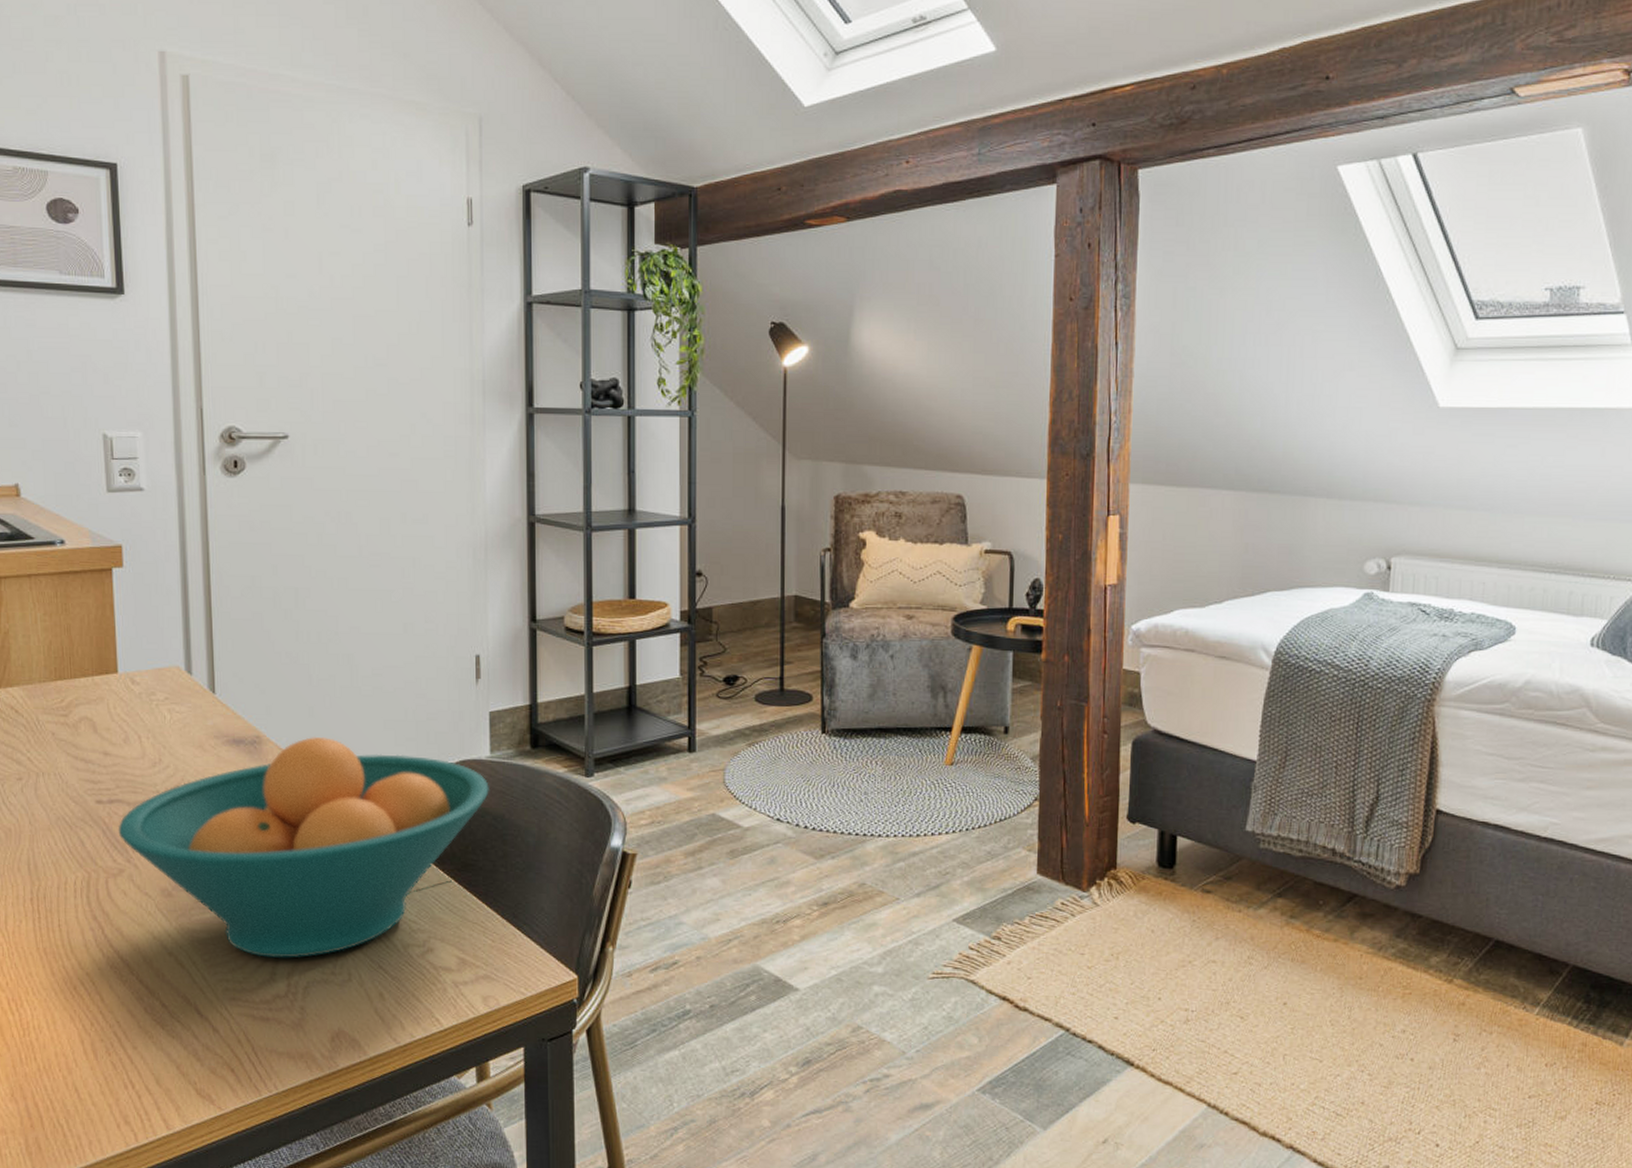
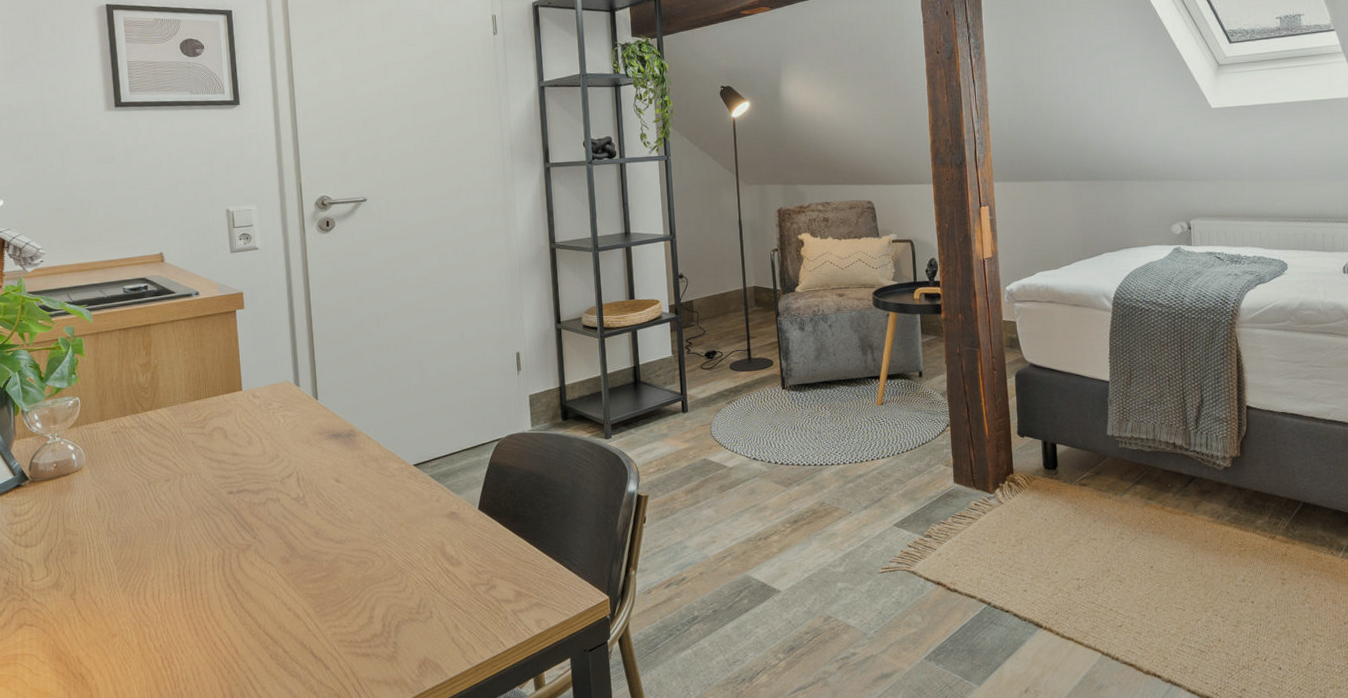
fruit bowl: present [117,736,491,958] -> none [245,426,533,605]

